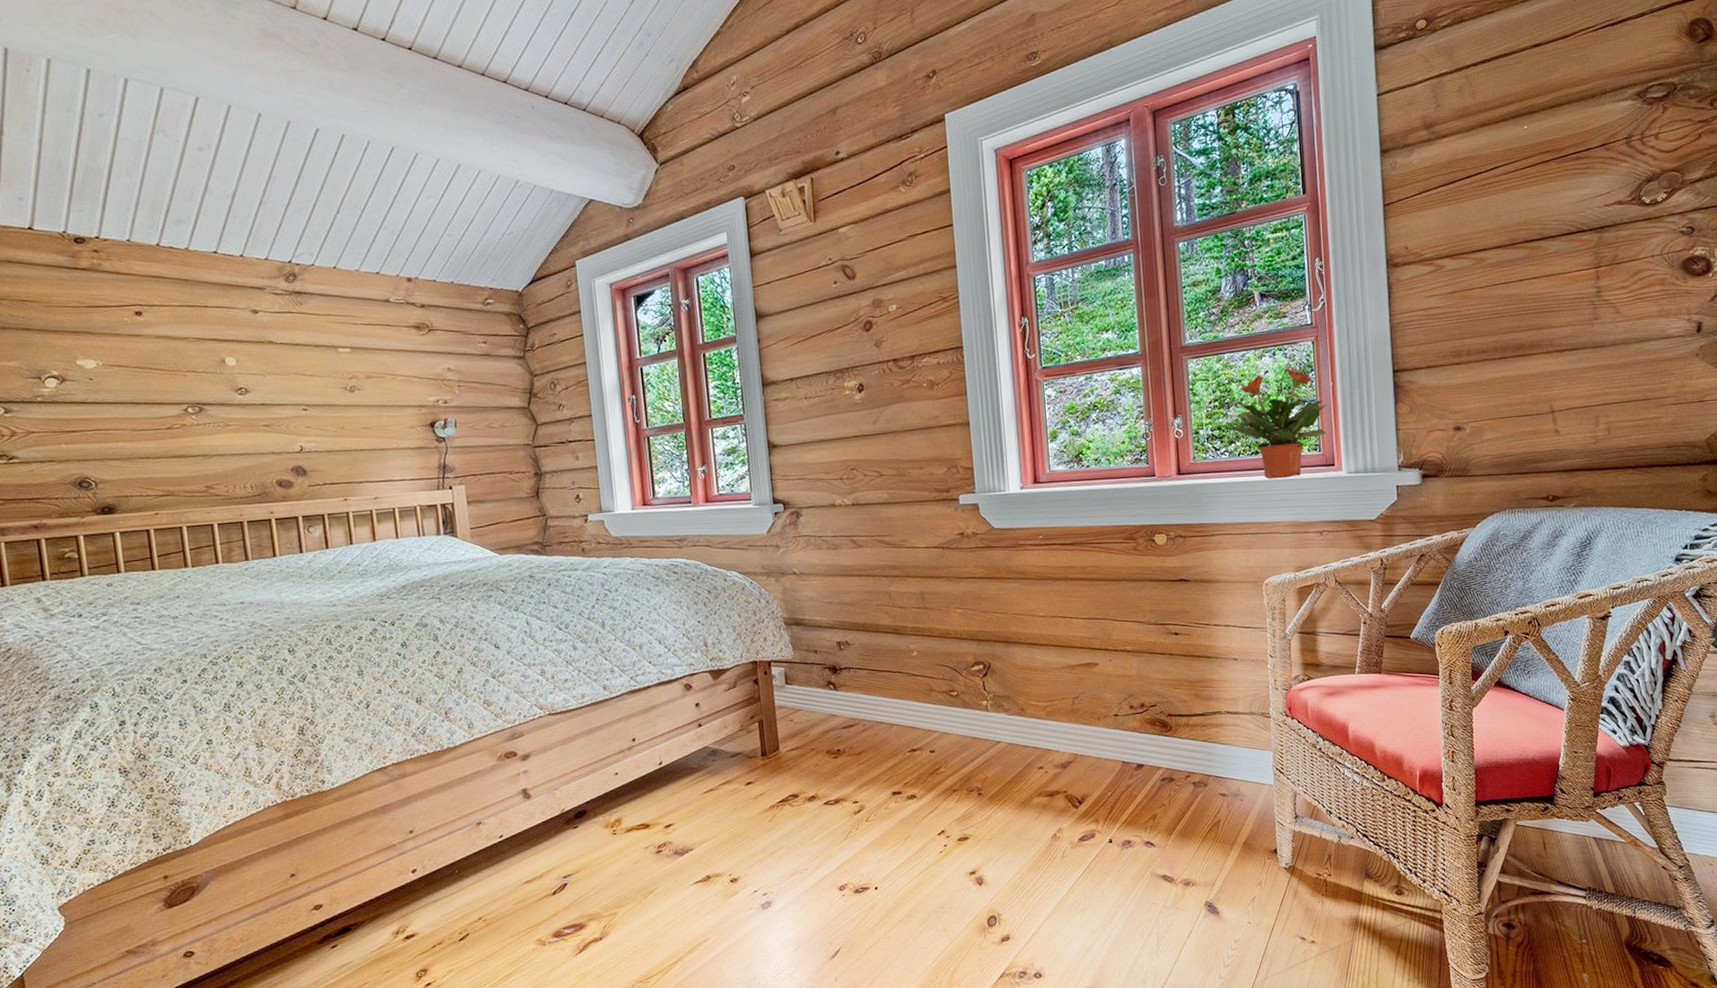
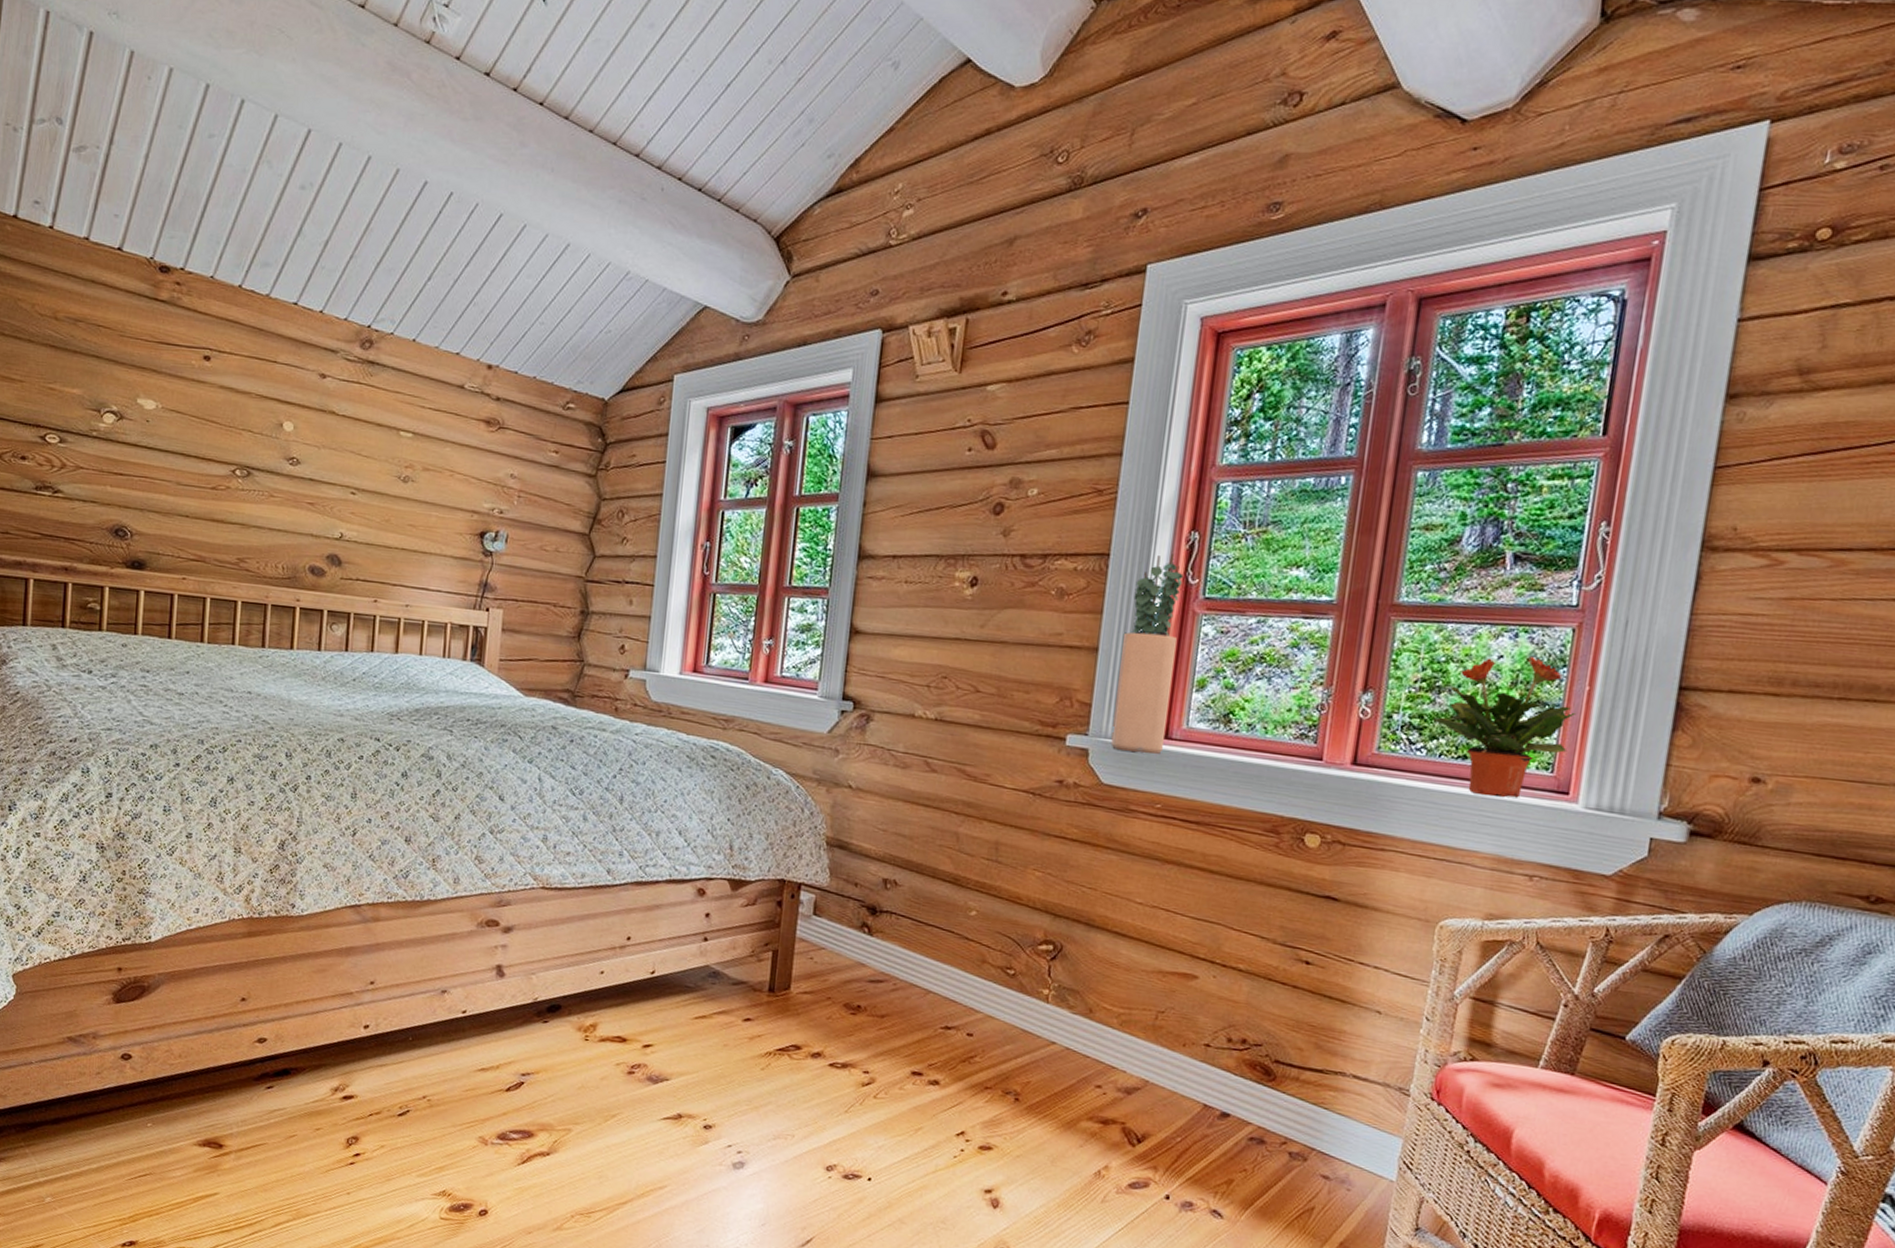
vase: none [986,338,1035,500] -> present [1111,554,1183,755]

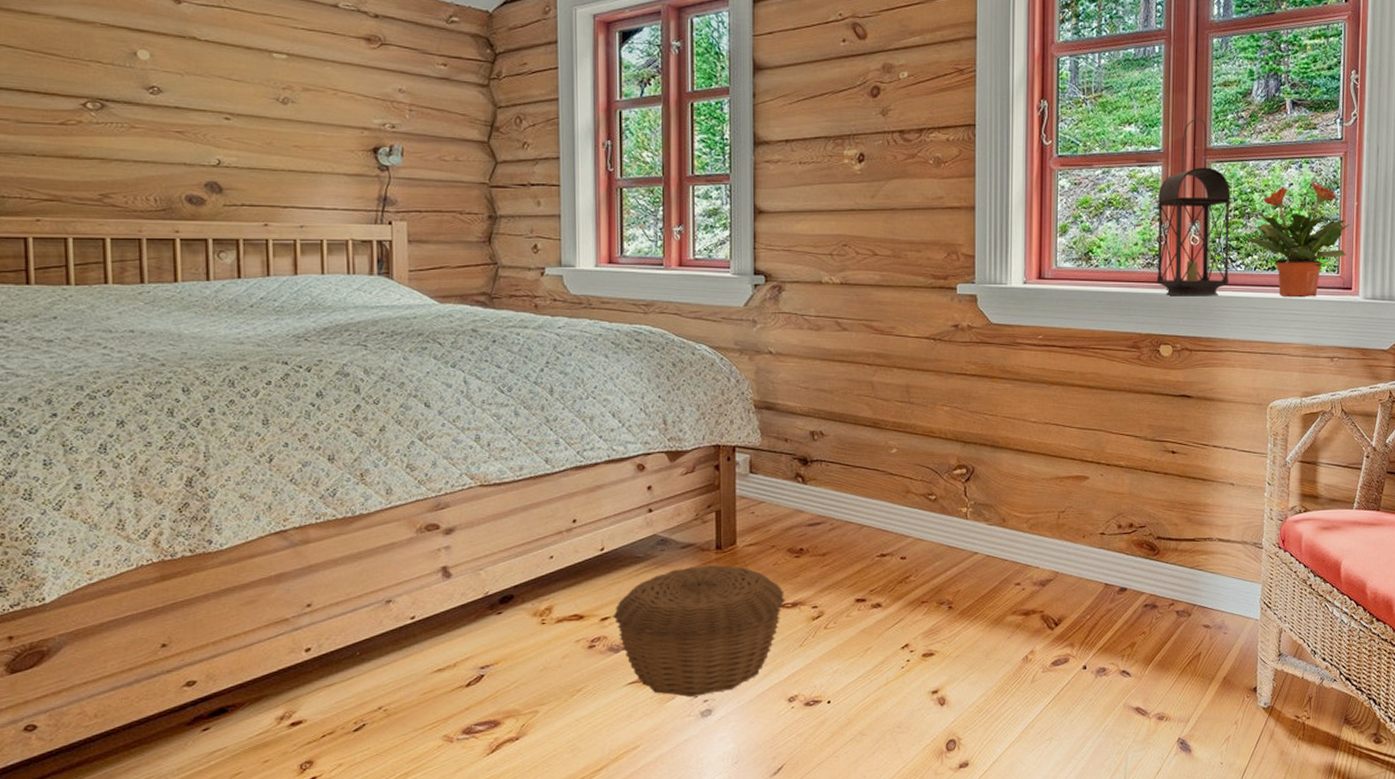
woven basket: none [655,1005,836,1146] -> present [613,565,786,698]
vase: present [1111,554,1183,755] -> none [994,121,1039,294]
lantern: none [1310,566,1424,784] -> present [1154,118,1235,297]

